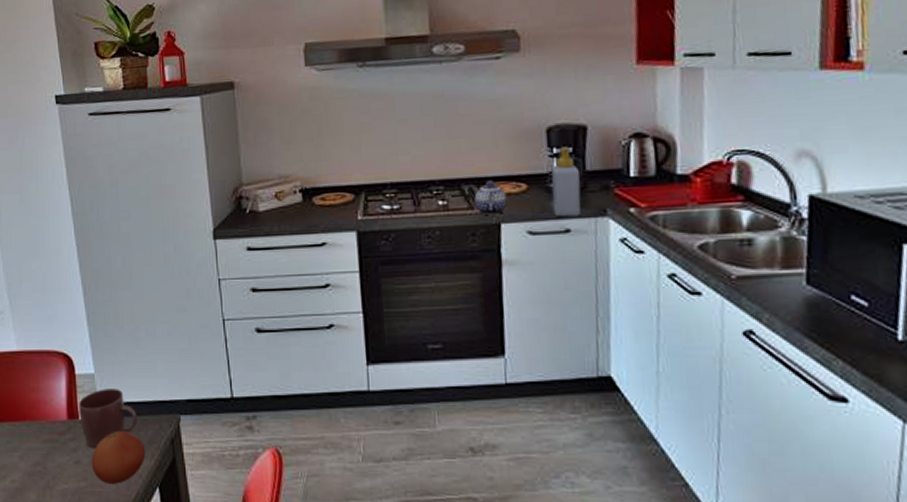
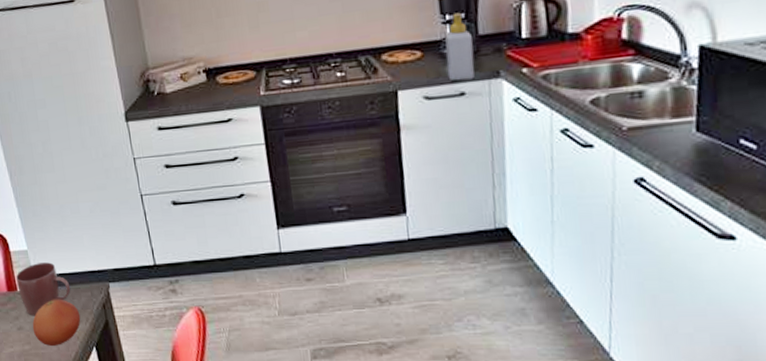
teapot: present [474,180,507,216] -> none [370,50,403,84]

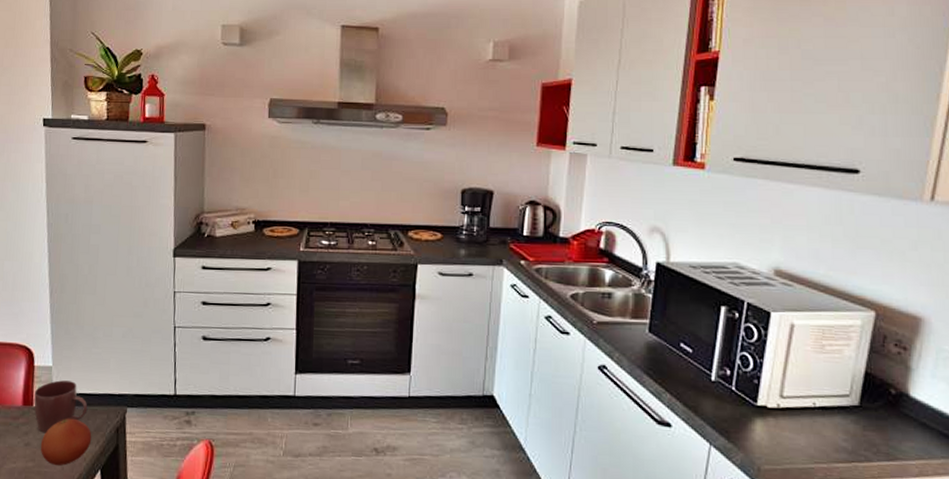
soap bottle: present [445,12,475,82] -> none [460,206,485,264]

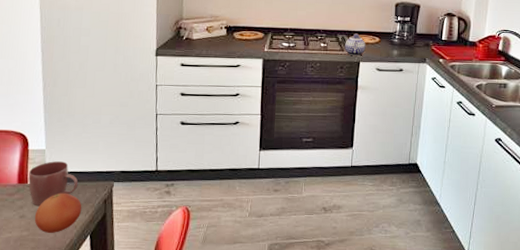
teapot: none [398,228,425,257] -> present [344,33,366,57]

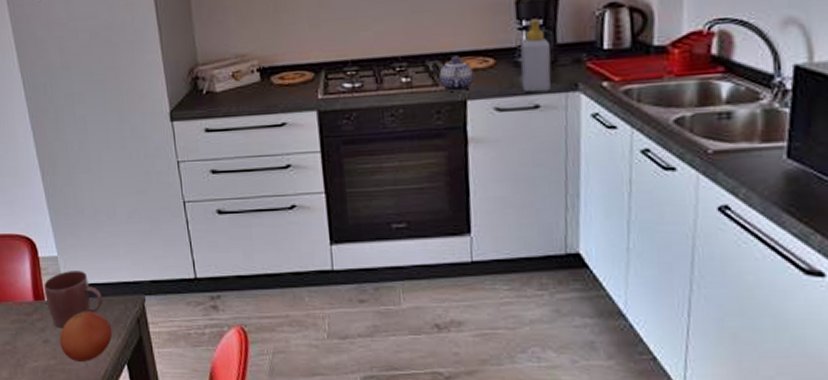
soap bottle: none [393,16,413,62] -> present [520,18,552,93]

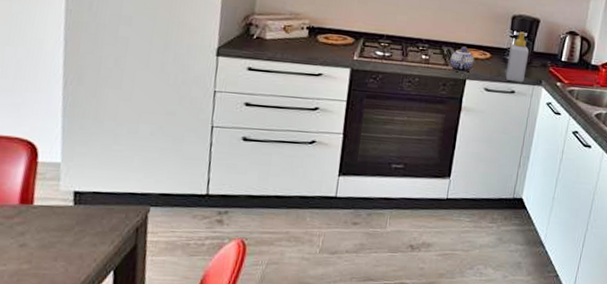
mug: present [44,271,103,329] -> none [34,177,103,234]
fruit: present [59,311,113,362] -> none [39,217,106,267]

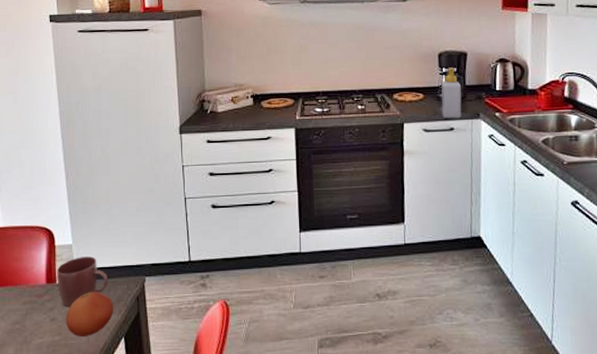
mug: none [34,177,103,234] -> present [57,256,108,308]
fruit: none [39,217,106,267] -> present [65,291,114,336]
teapot: present [449,46,475,73] -> none [385,91,409,118]

